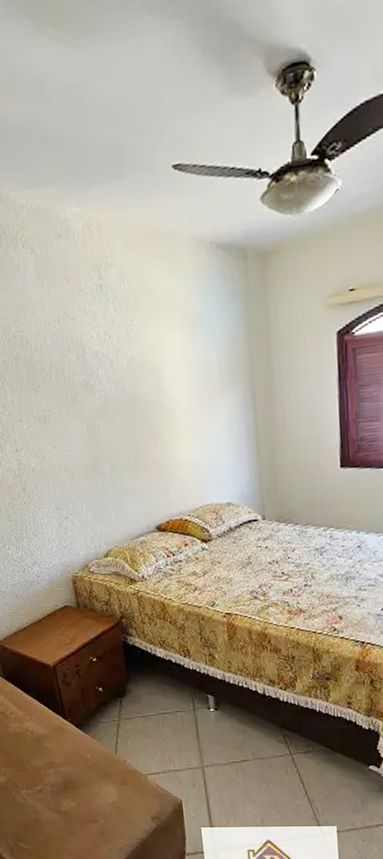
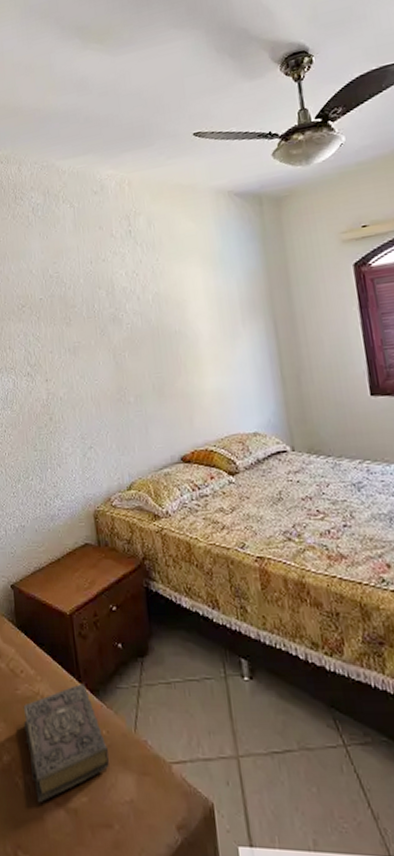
book: none [15,720,94,809] -> present [23,683,109,803]

